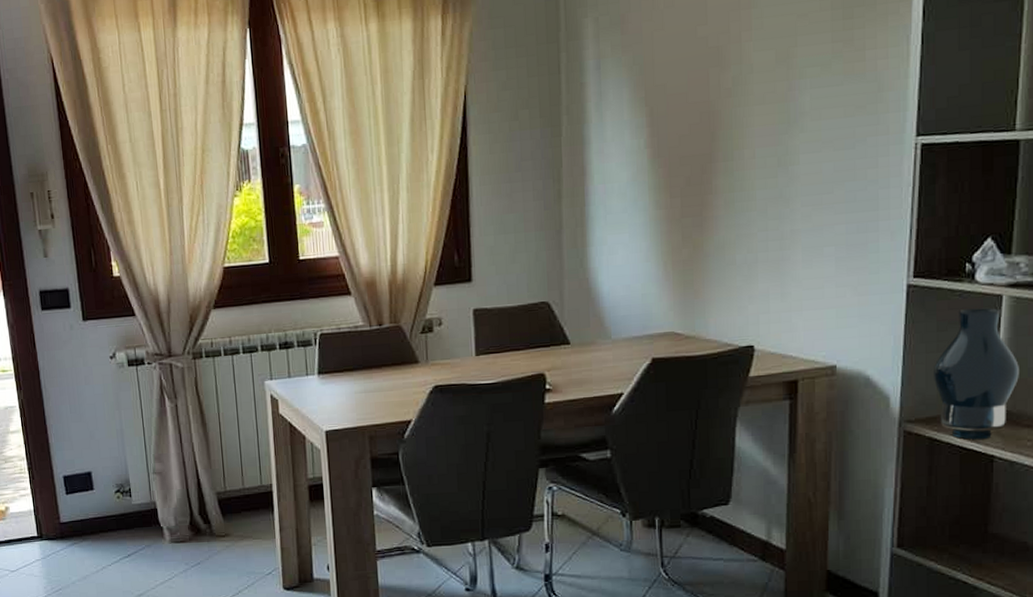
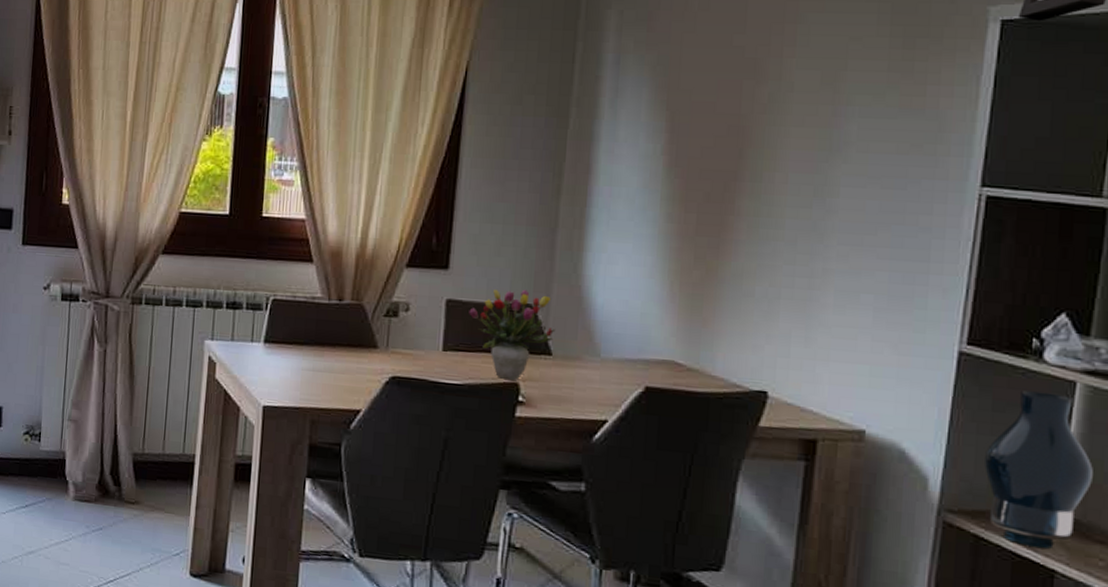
flower arrangement: none [494,289,571,372] -> present [469,288,556,380]

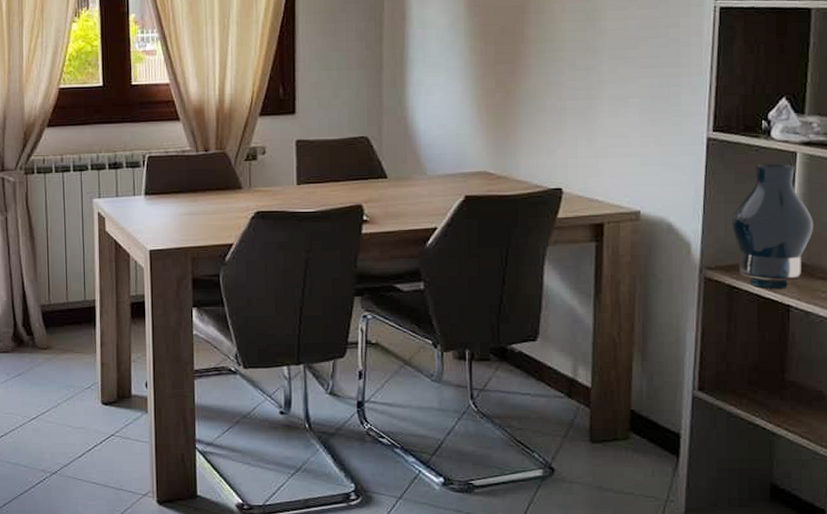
flower arrangement: present [469,288,556,380] -> none [316,124,389,203]

